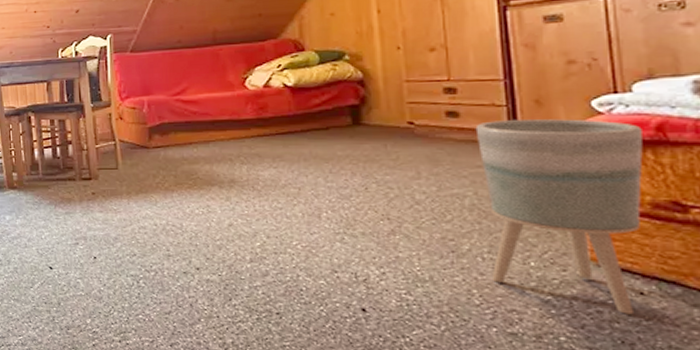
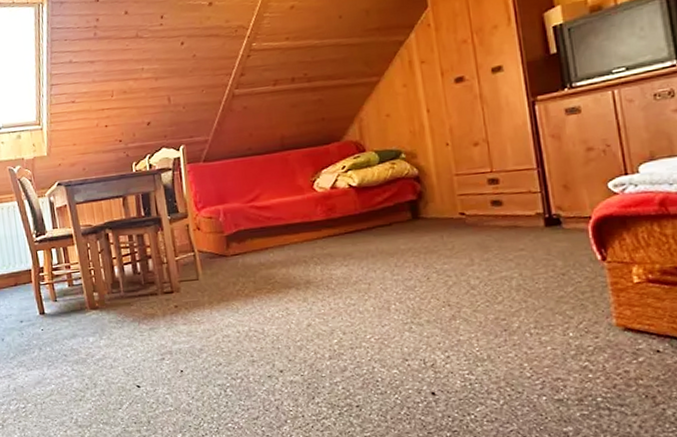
planter: present [475,119,643,315] -> none [516,200,653,371]

